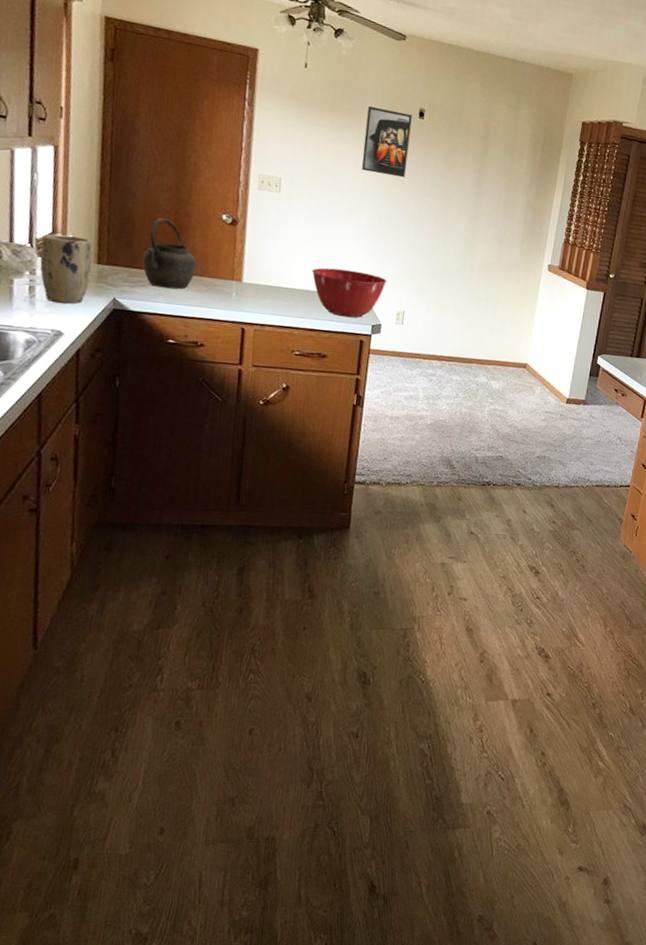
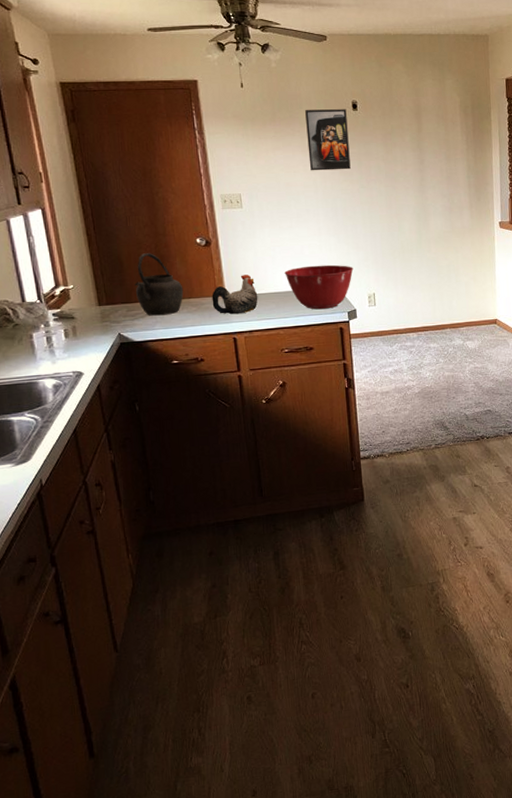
plant pot: present [40,234,92,304] -> none [48,285,96,347]
chicken figurine: none [225,263,278,305] -> present [212,275,258,315]

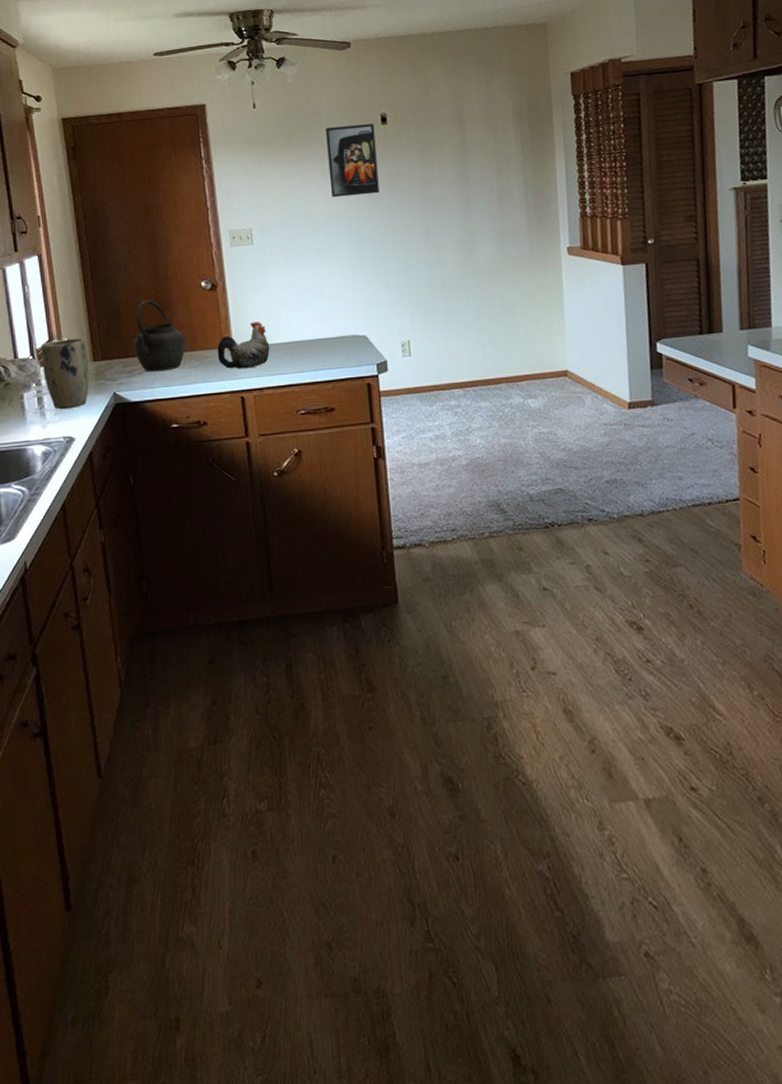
plant pot: none [48,285,96,347] -> present [41,338,89,409]
mixing bowl: present [284,264,354,310] -> none [301,307,384,362]

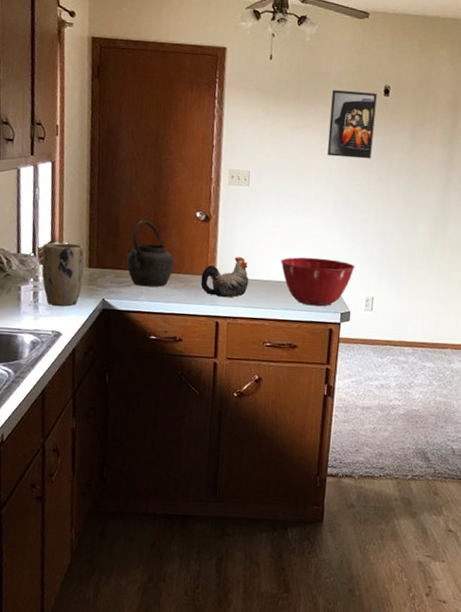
mixing bowl: none [301,307,384,362] -> present [281,257,355,307]

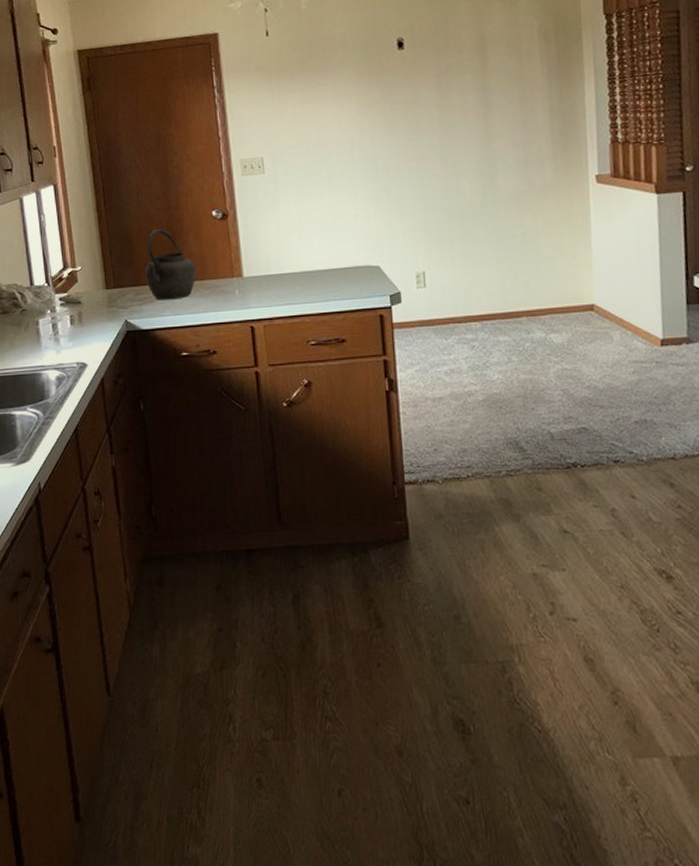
plant pot: present [41,242,84,306] -> none [56,266,102,335]
chicken figurine: present [200,257,249,298] -> none [227,251,281,299]
mixing bowl: present [281,257,355,307] -> none [312,237,398,293]
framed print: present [326,90,377,159] -> none [340,49,395,126]

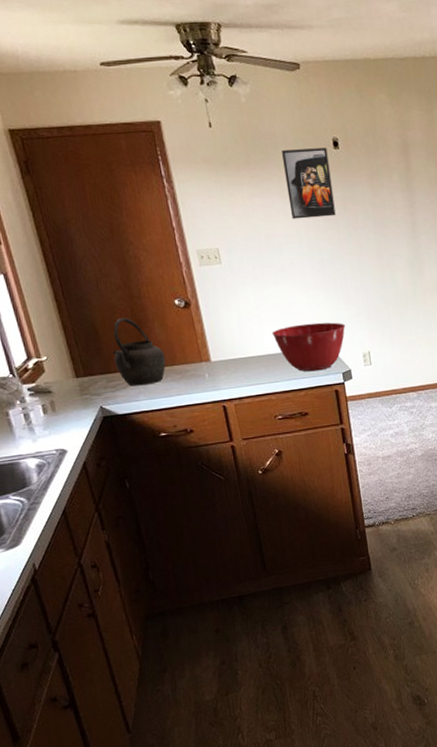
mixing bowl: none [312,237,398,293] -> present [272,322,346,372]
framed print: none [340,49,395,126] -> present [282,147,336,220]

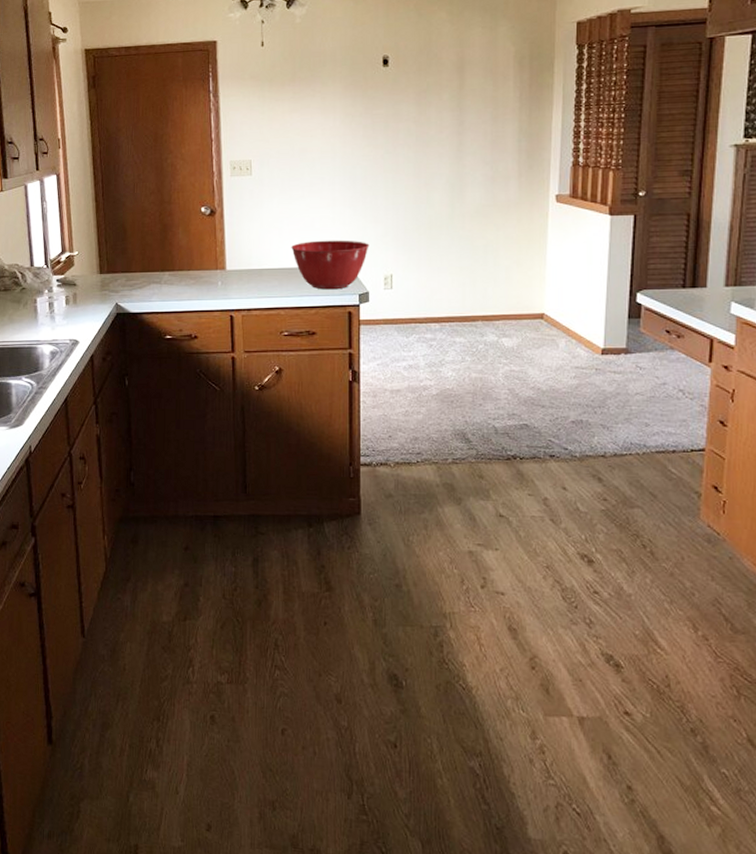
kettle: present [112,318,166,386] -> none [136,221,184,287]
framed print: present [282,147,336,220] -> none [328,65,376,135]

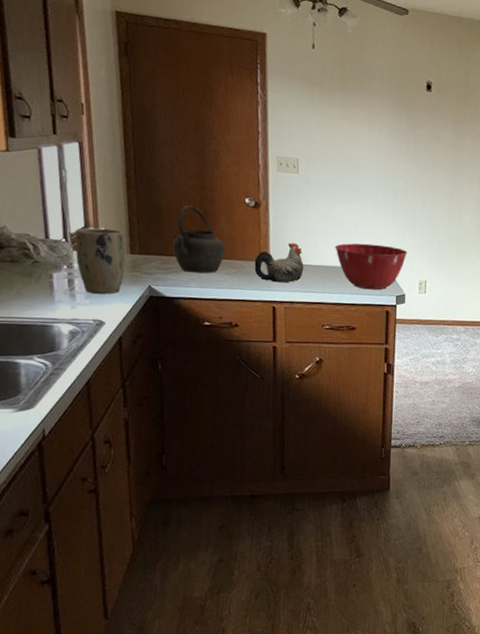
plant pot: none [54,251,96,314] -> present [75,228,125,294]
kettle: none [136,221,184,287] -> present [172,205,225,273]
chicken figurine: none [211,248,260,290] -> present [254,243,304,283]

